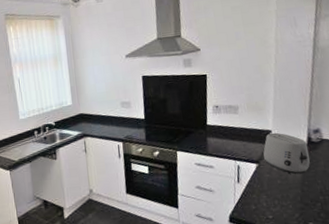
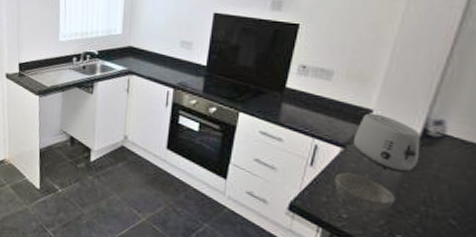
bowl: none [257,182,302,209] -> present [334,172,396,212]

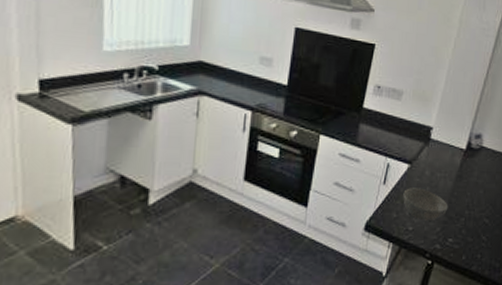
toaster: present [353,113,421,173] -> none [417,130,467,183]

